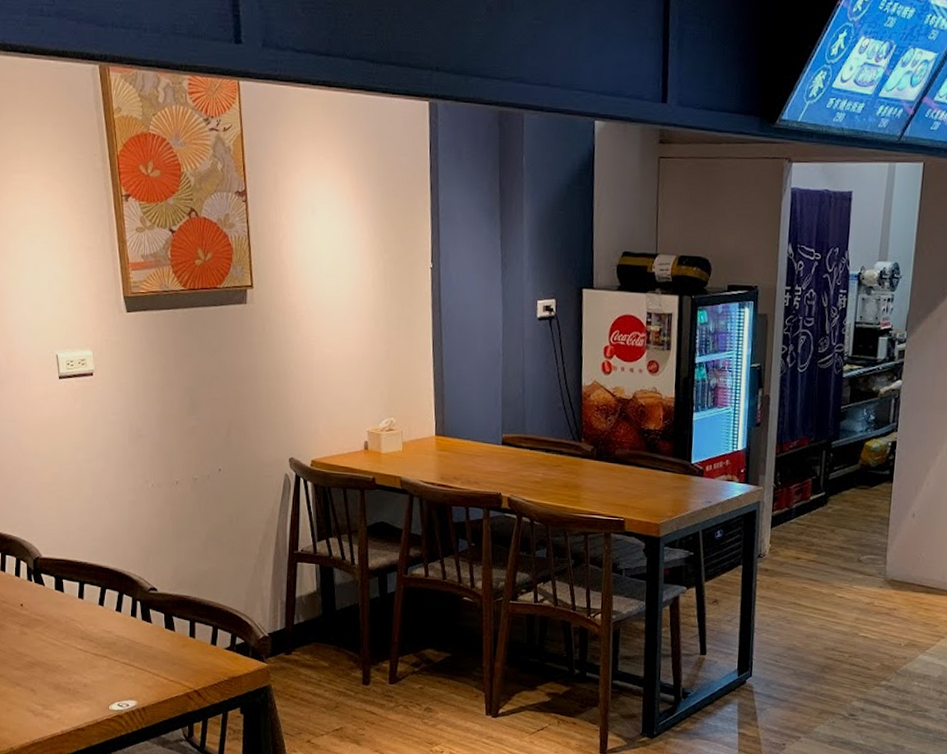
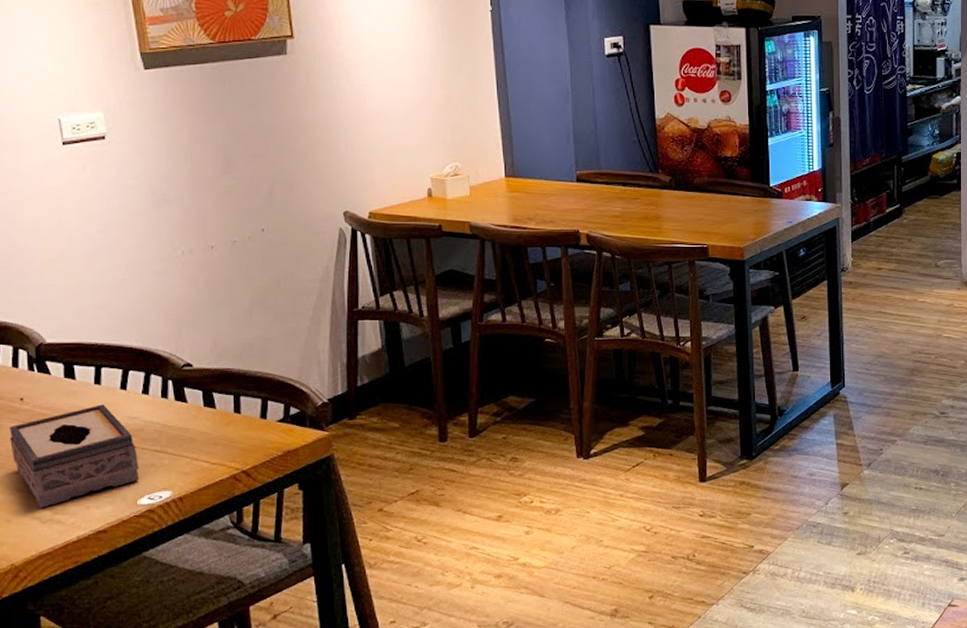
tissue box: none [12,616,112,703] -> present [10,404,140,508]

